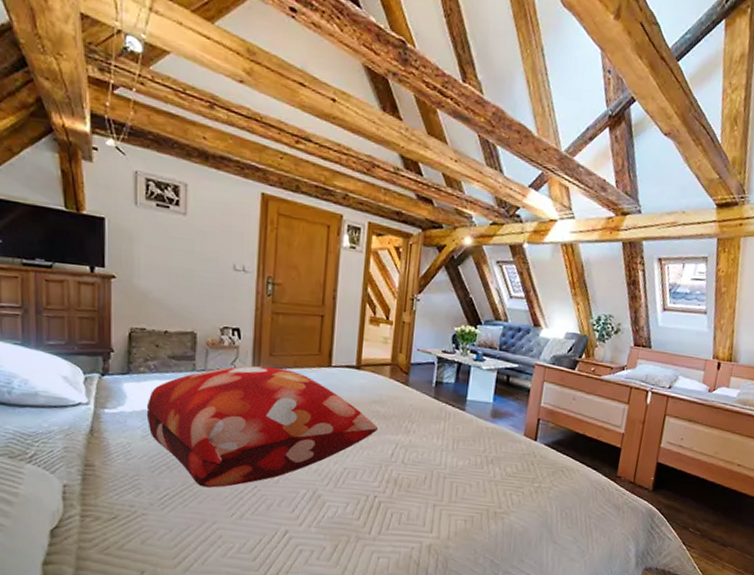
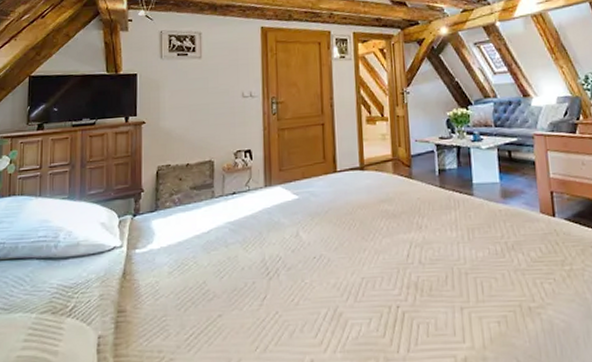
decorative pillow: present [146,365,379,488] -> none [172,181,390,320]

